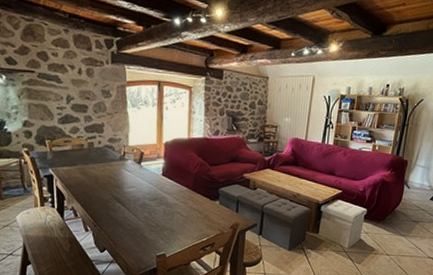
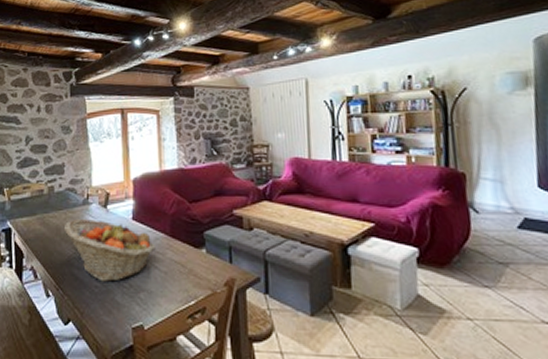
fruit basket: none [101,171,180,222] -> present [63,219,156,282]

